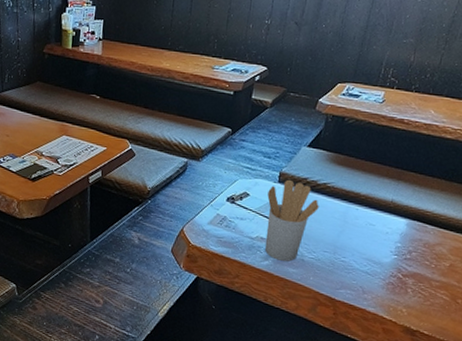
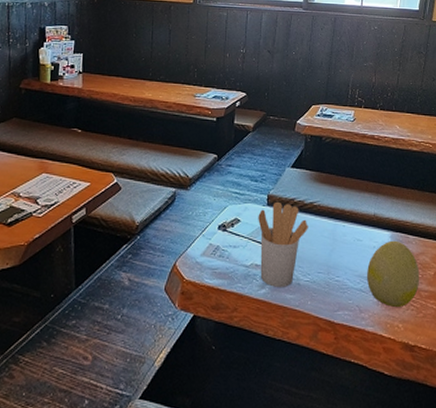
decorative egg: none [374,228,434,293] -> present [366,240,420,307]

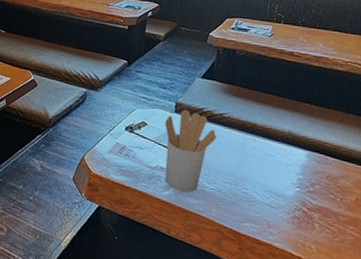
decorative egg: present [366,240,420,307] -> none [277,160,339,228]

